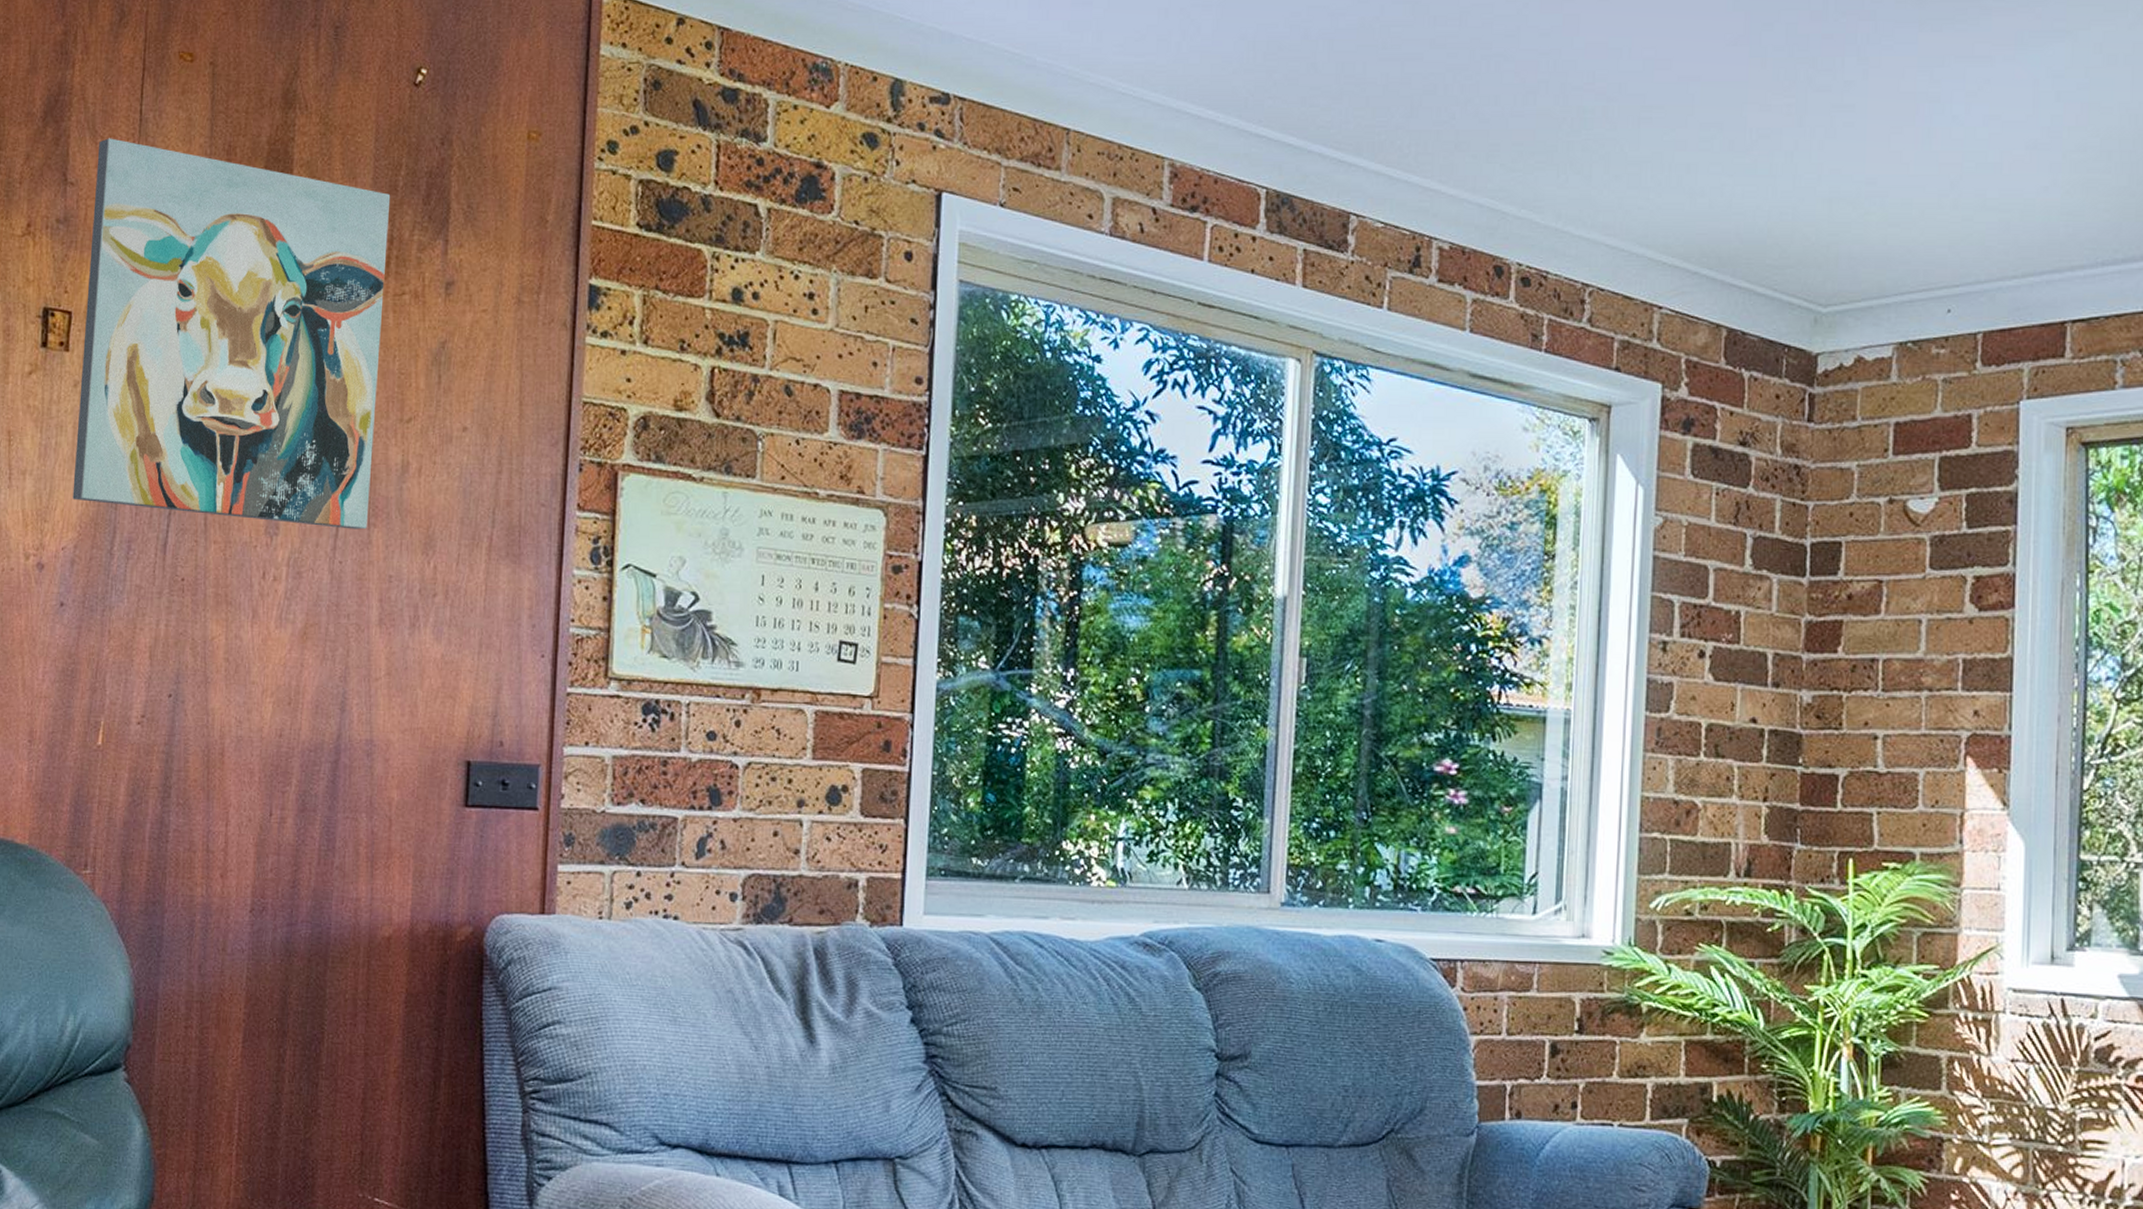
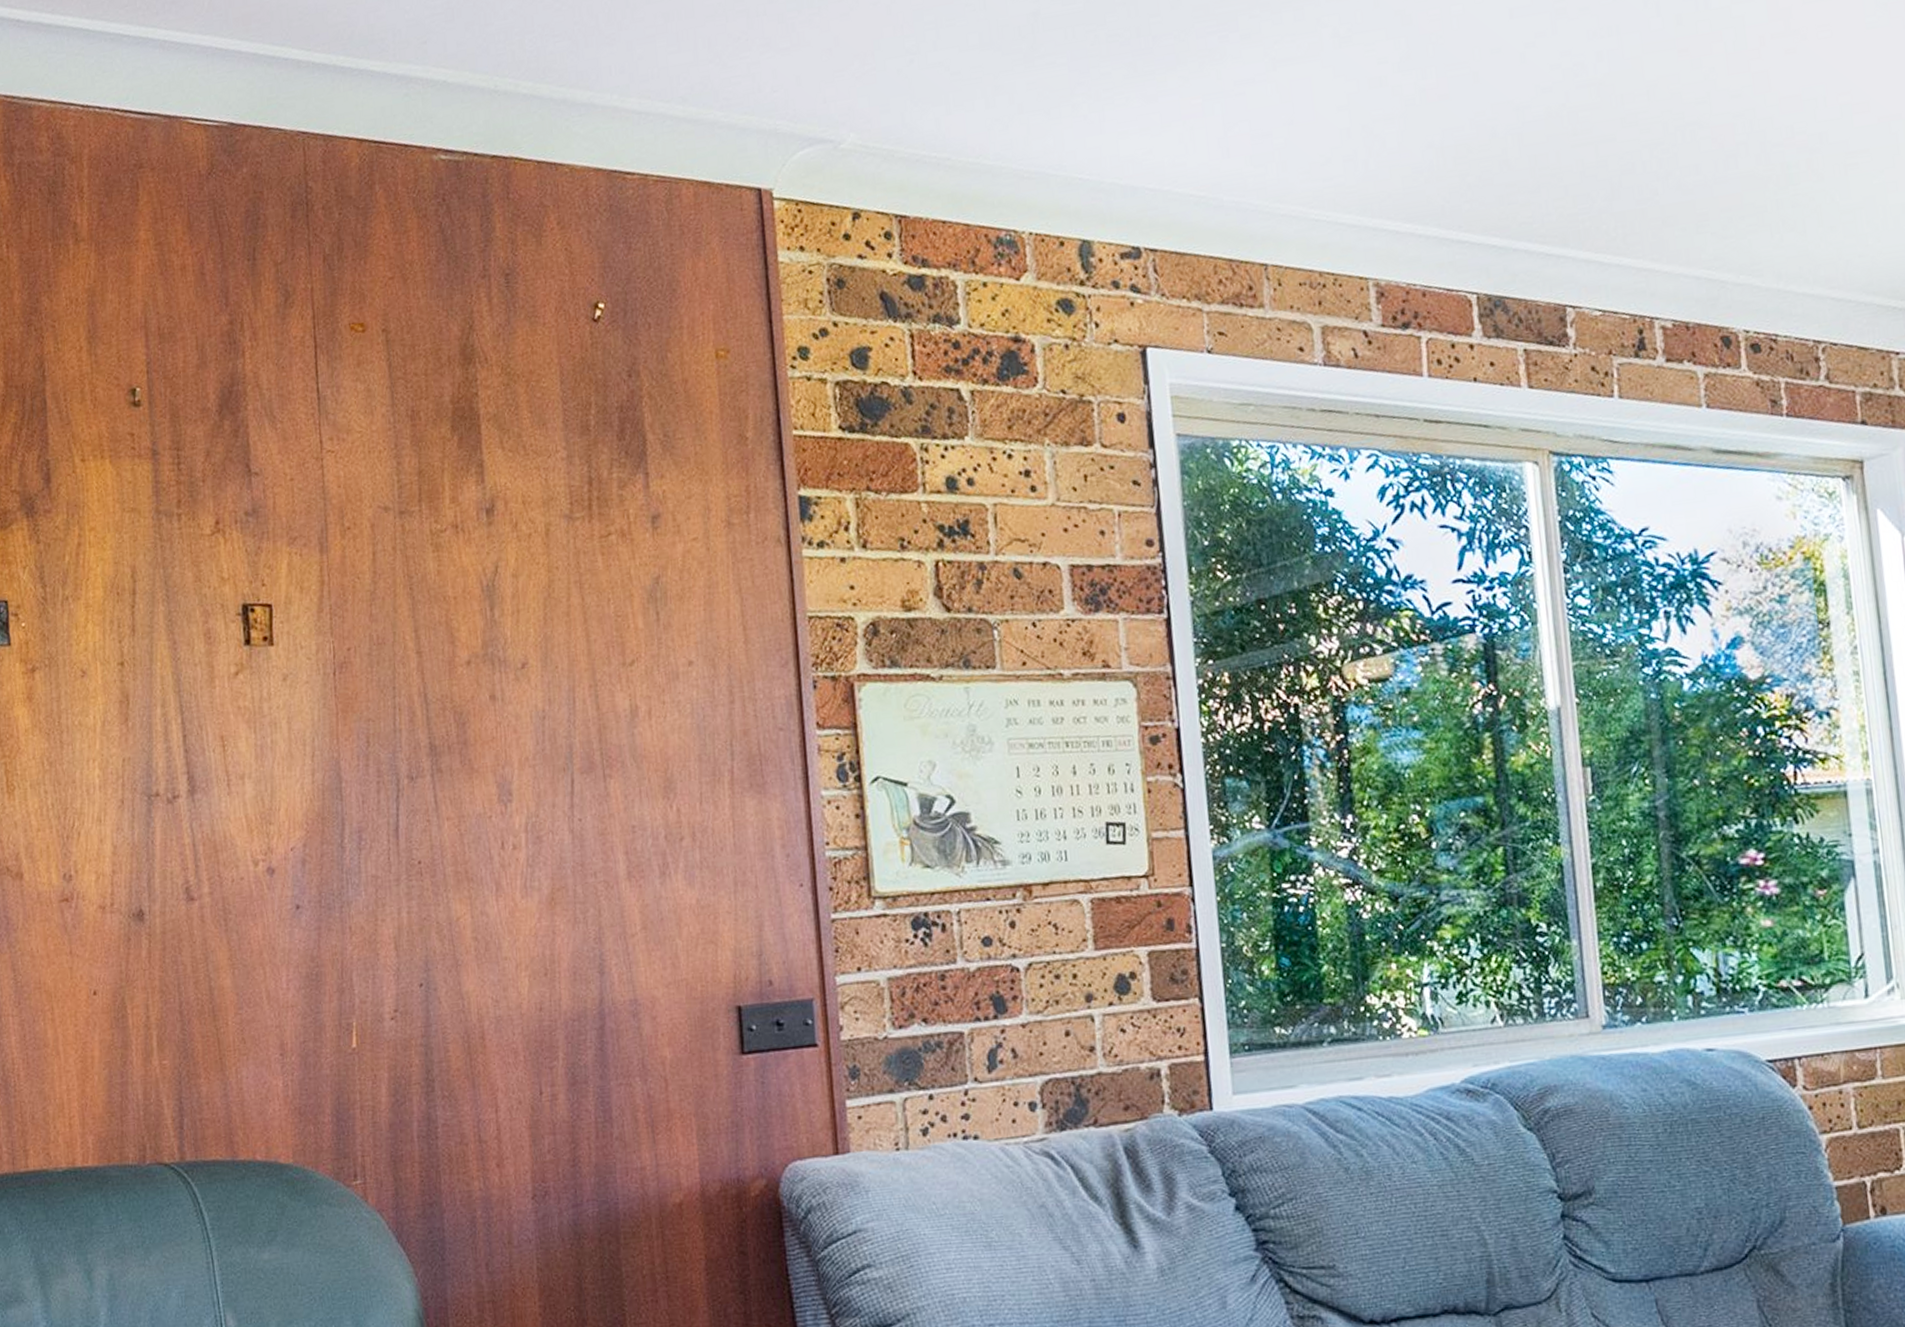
wall art: present [72,138,391,530] -> none [279,421,603,798]

